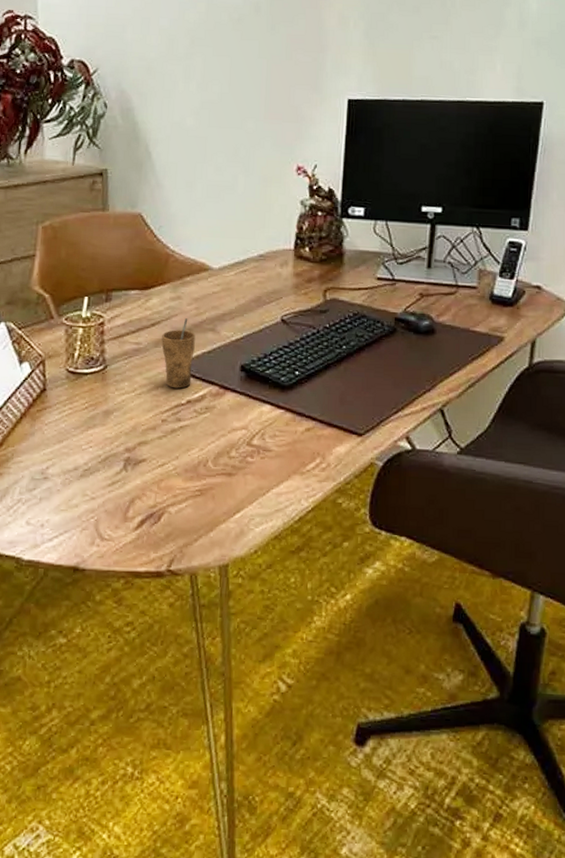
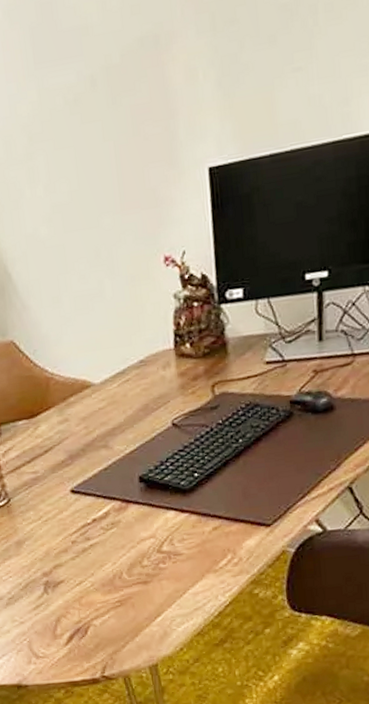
cup: present [161,318,195,389] -> none [57,439,94,510]

